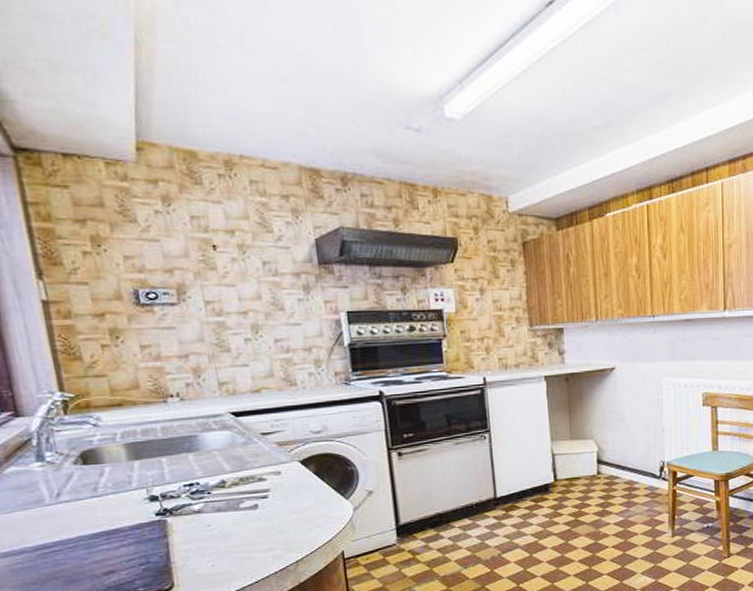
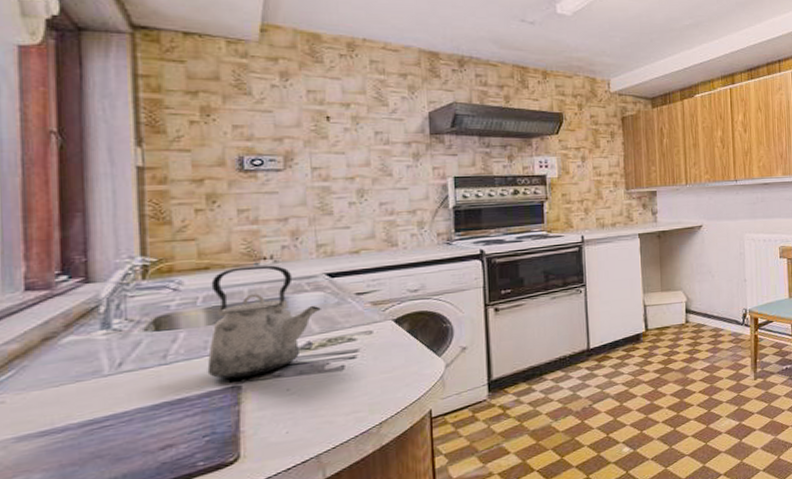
kettle: none [126,403,230,512] -> present [207,265,321,379]

